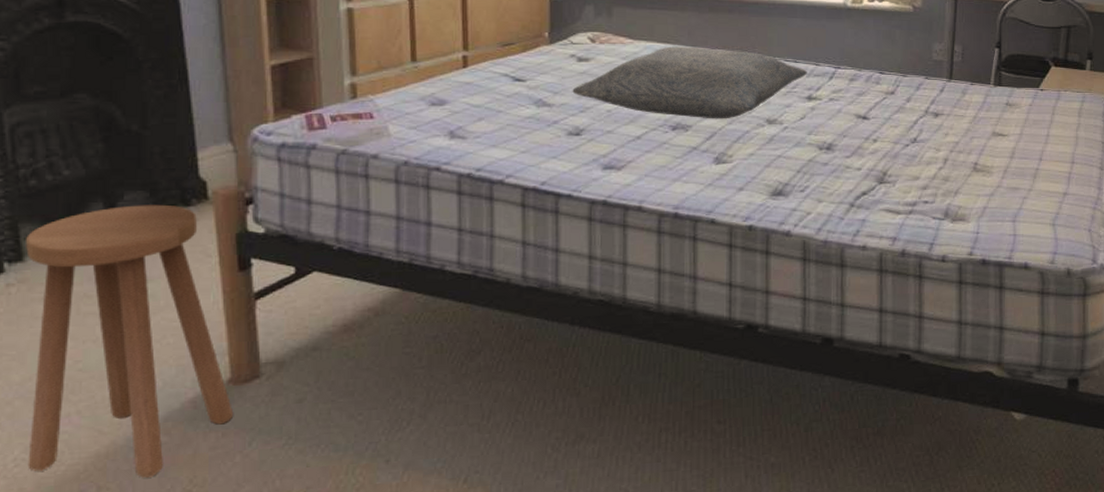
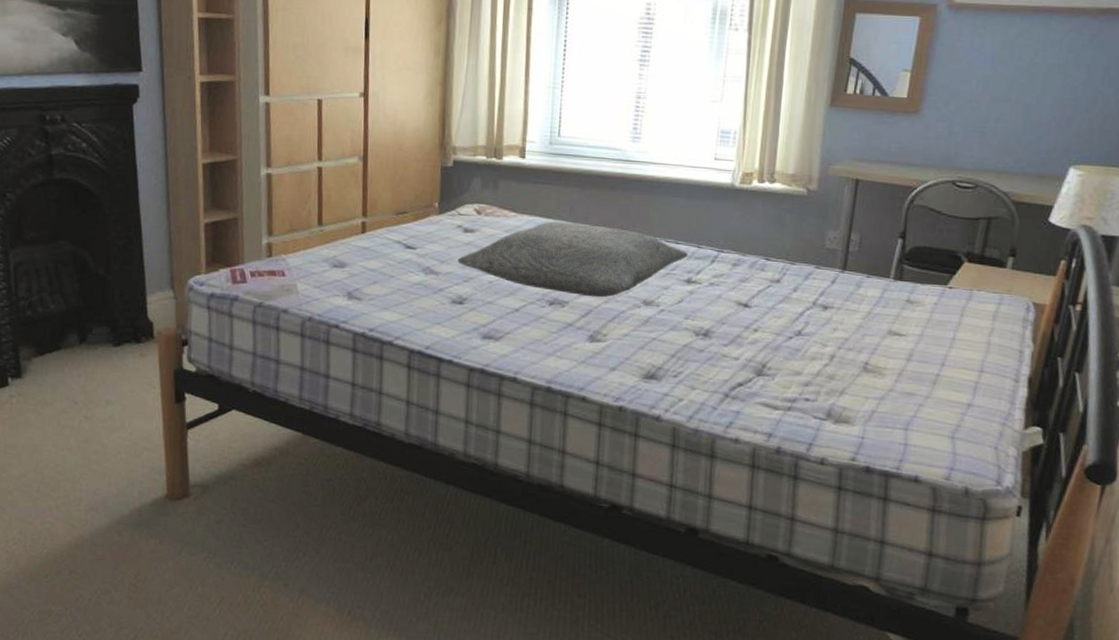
stool: present [26,204,234,478] -> none [22,338,169,569]

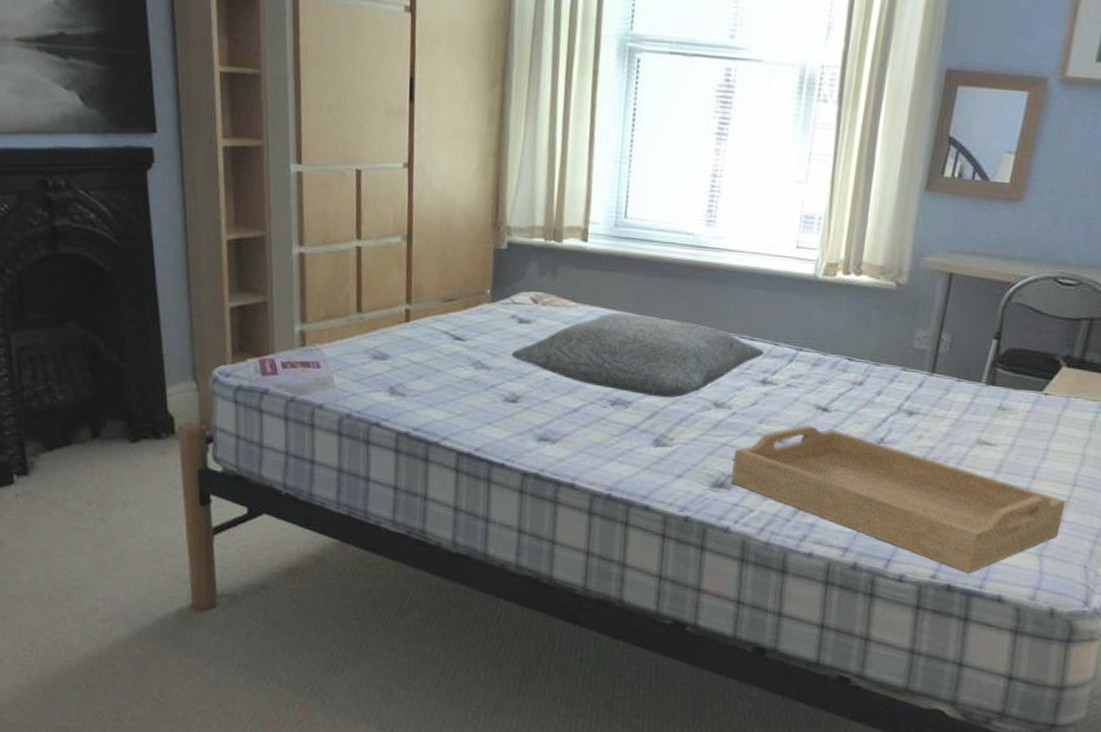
serving tray: none [661,320,975,456] -> present [731,425,1066,574]

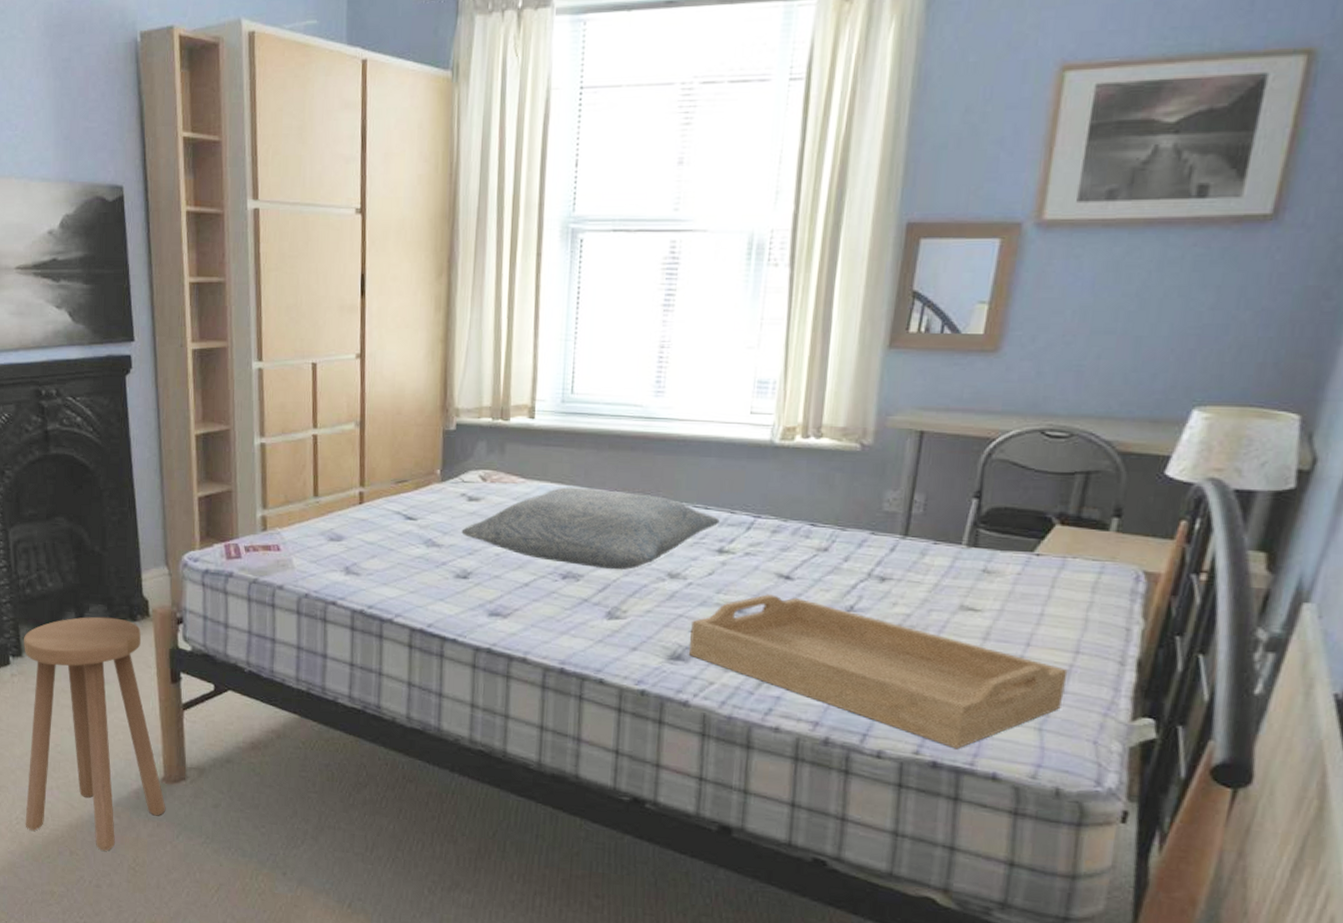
stool: none [30,433,195,683] -> present [24,616,166,851]

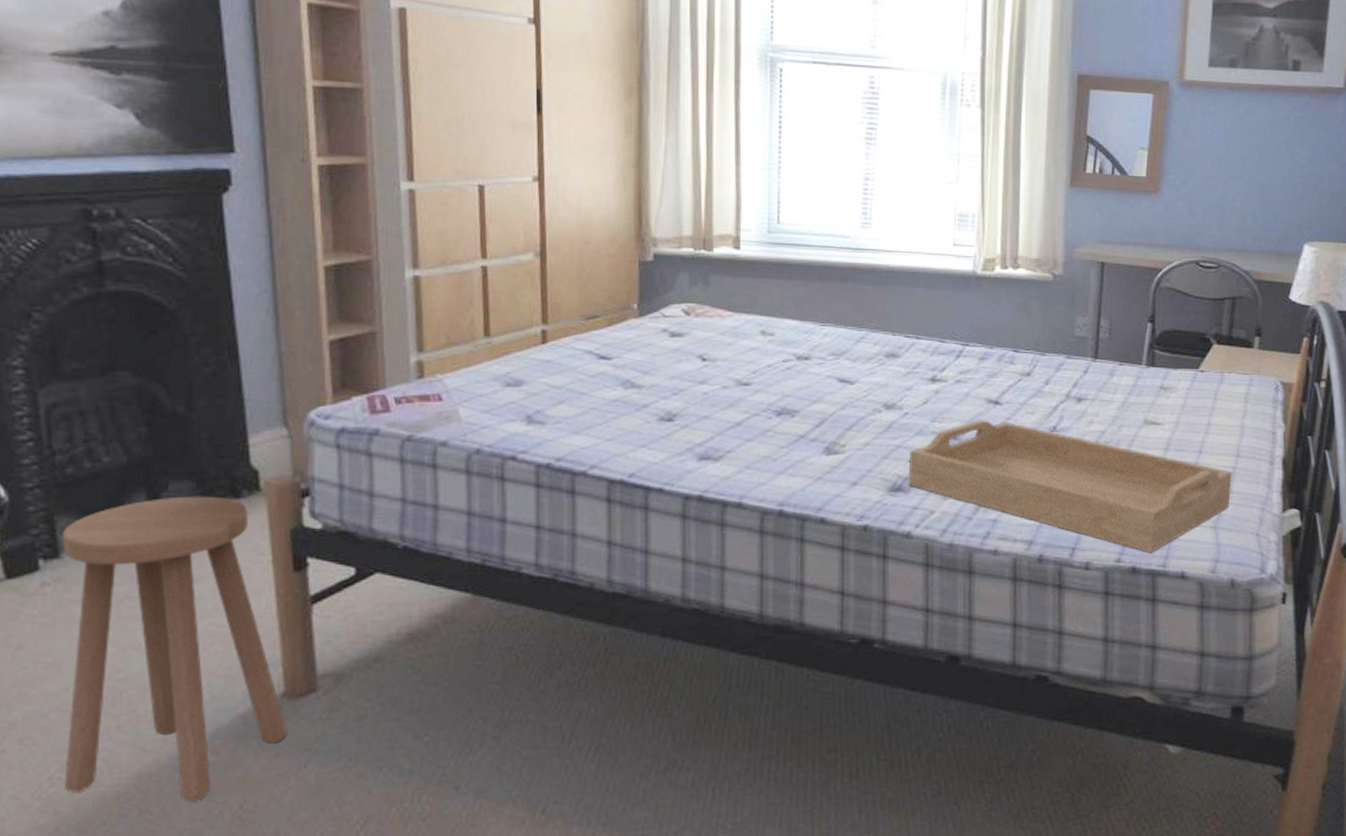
pillow: present [461,487,720,570] -> none [664,320,931,404]

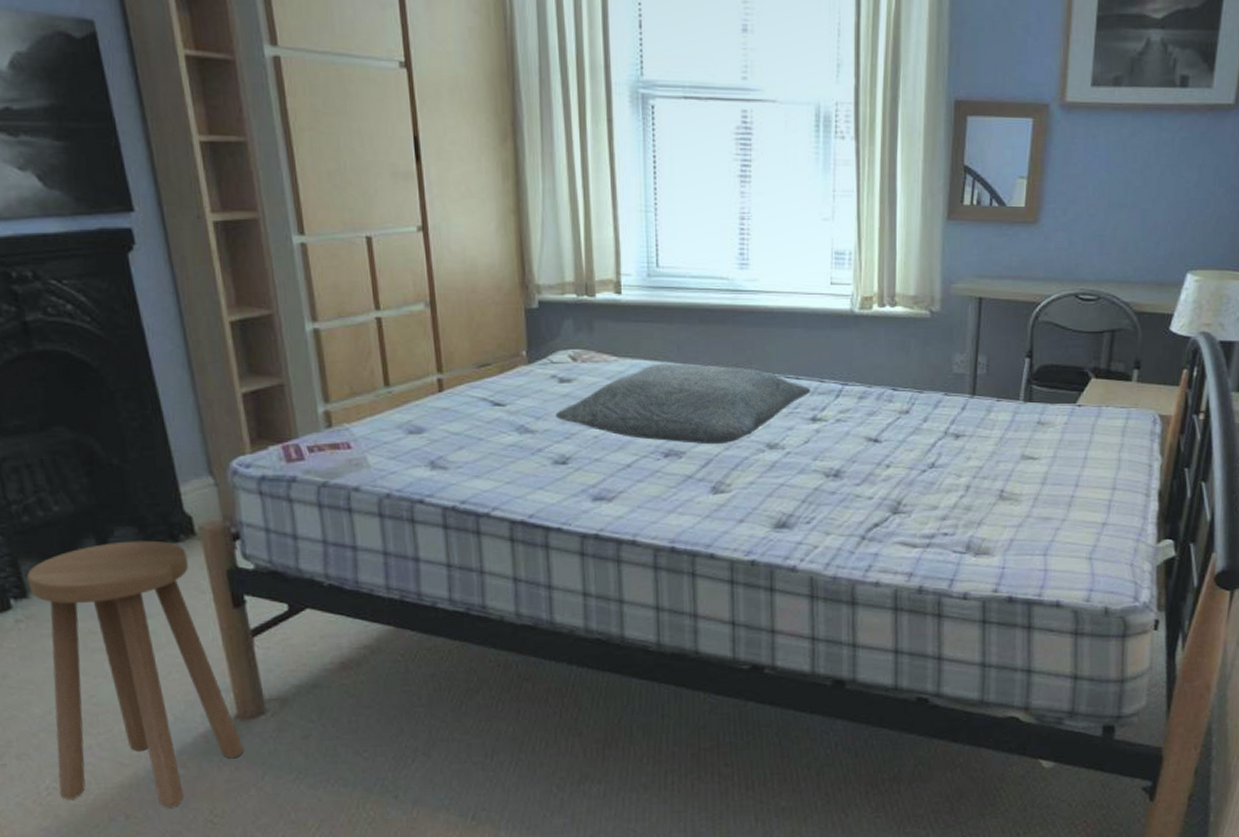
pillow: none [664,320,931,404] -> present [555,363,811,445]
serving tray: present [909,420,1232,553] -> none [793,458,1108,584]

